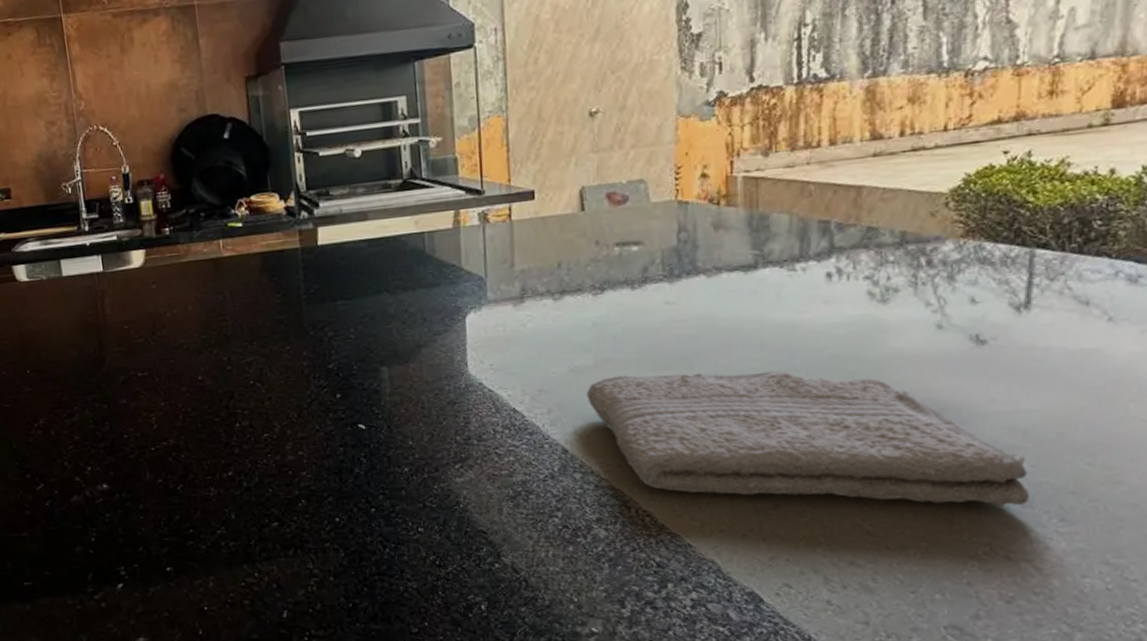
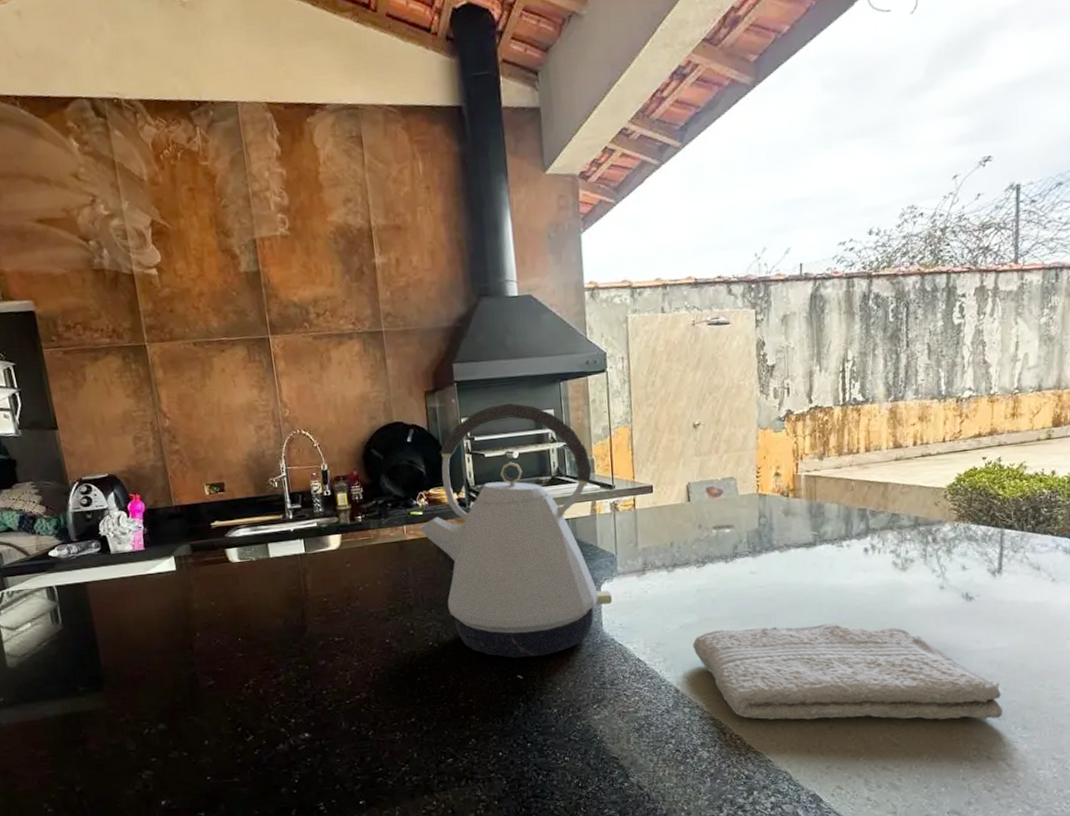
kettle: none [238,89,481,404] -> present [419,403,613,659]

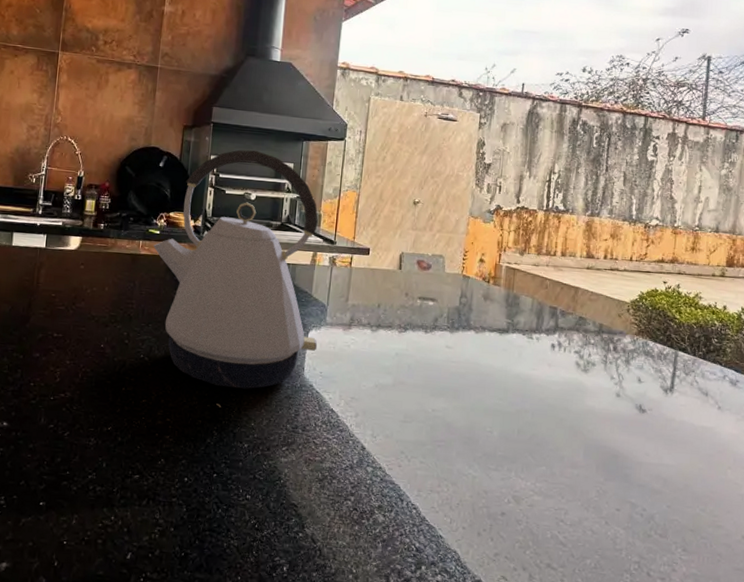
washcloth: present [692,622,1003,720] -> none [384,395,666,535]

